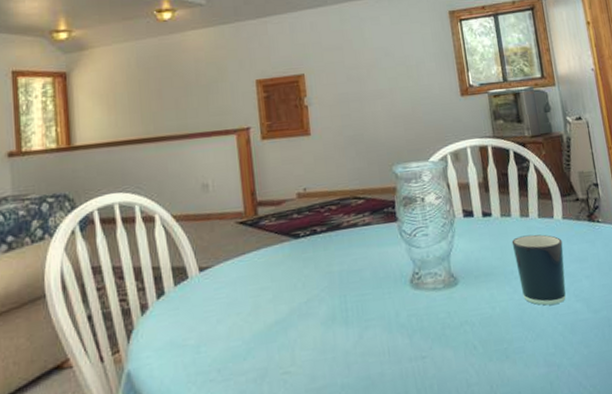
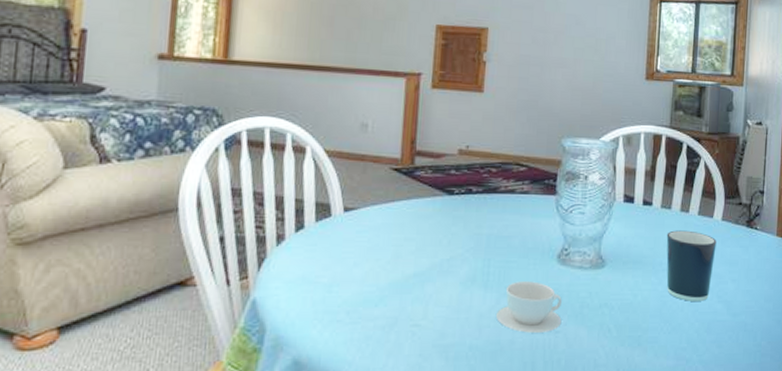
teacup: none [361,310,427,363] -> present [495,281,562,333]

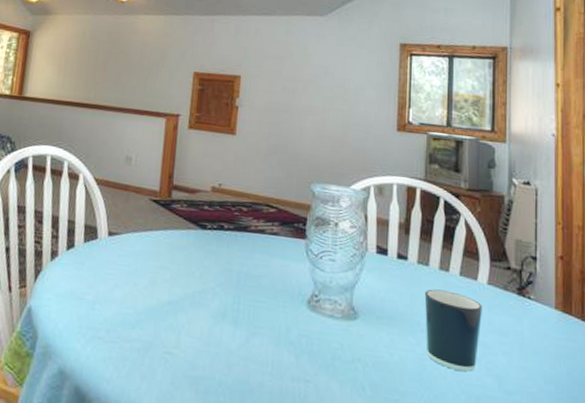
teacup: present [495,281,562,333] -> none [245,322,312,380]

